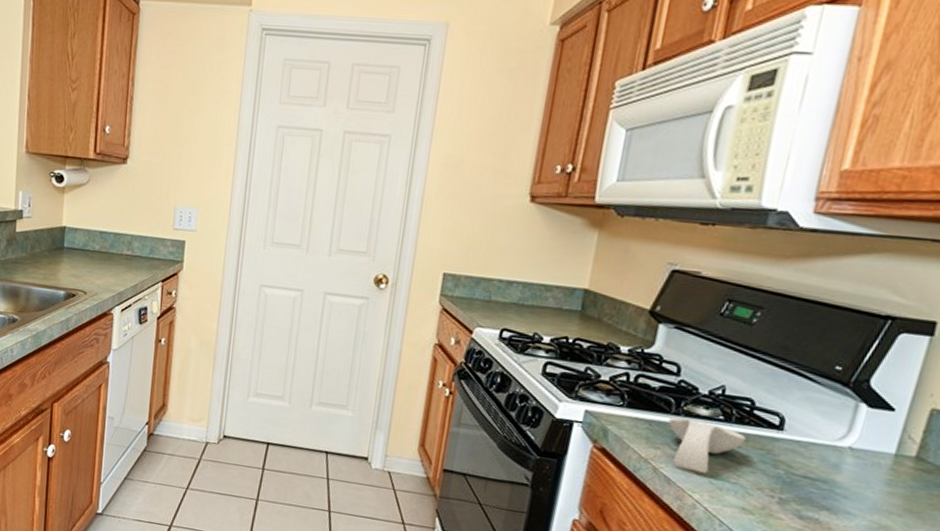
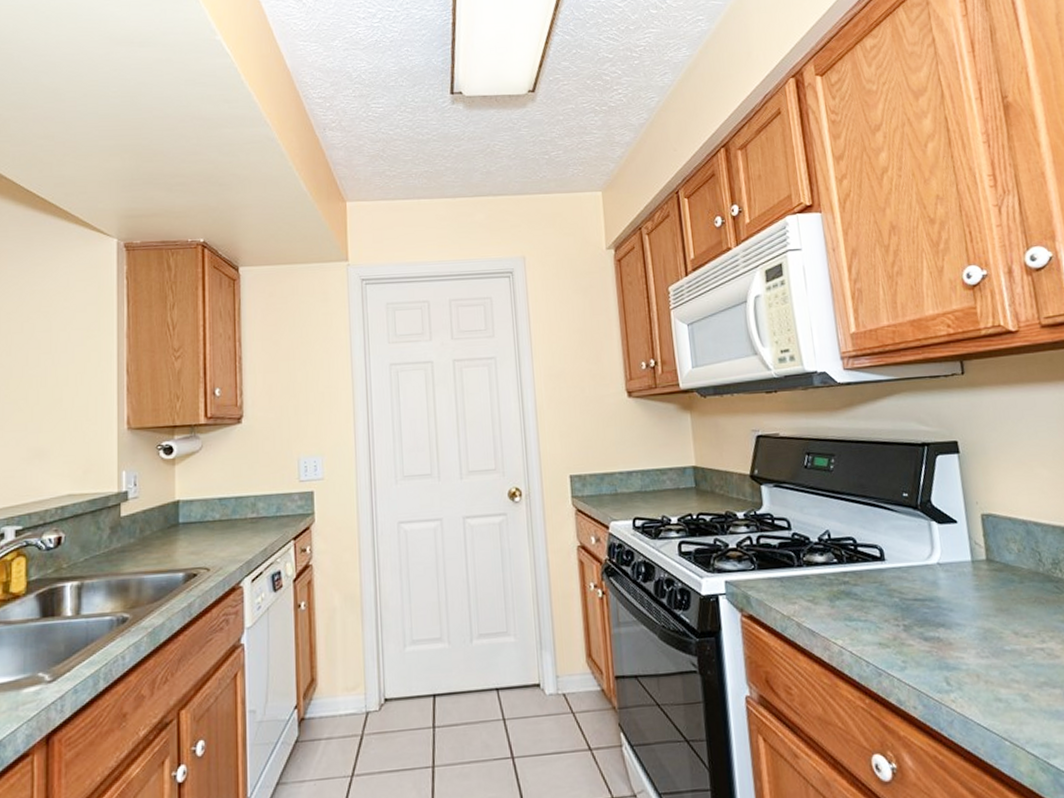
spoon rest: present [668,417,746,473] -> none [794,568,861,618]

